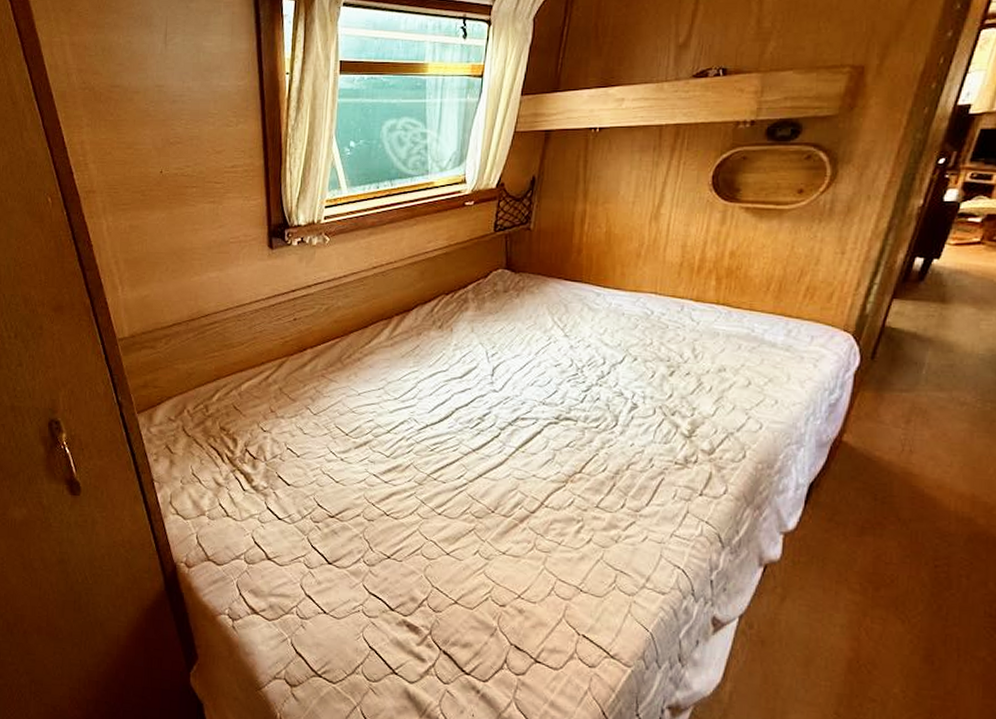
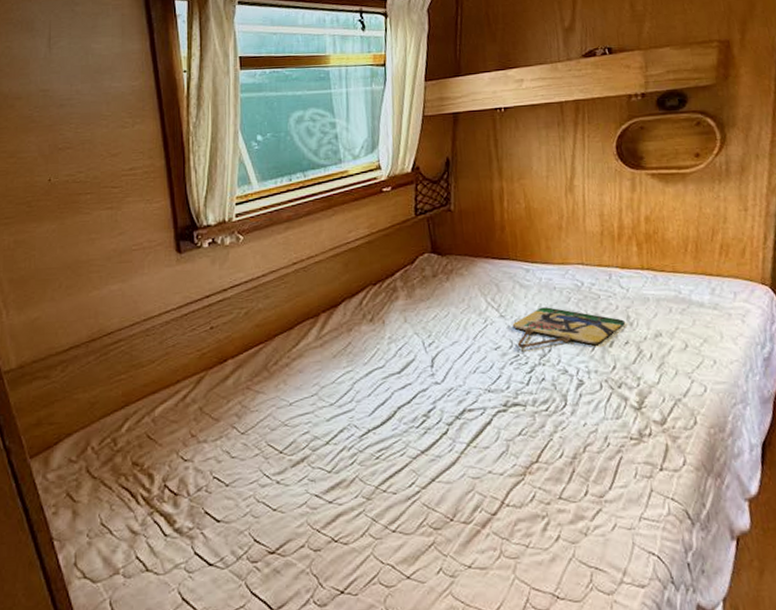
home sign: none [575,331,690,372] -> present [512,307,626,348]

